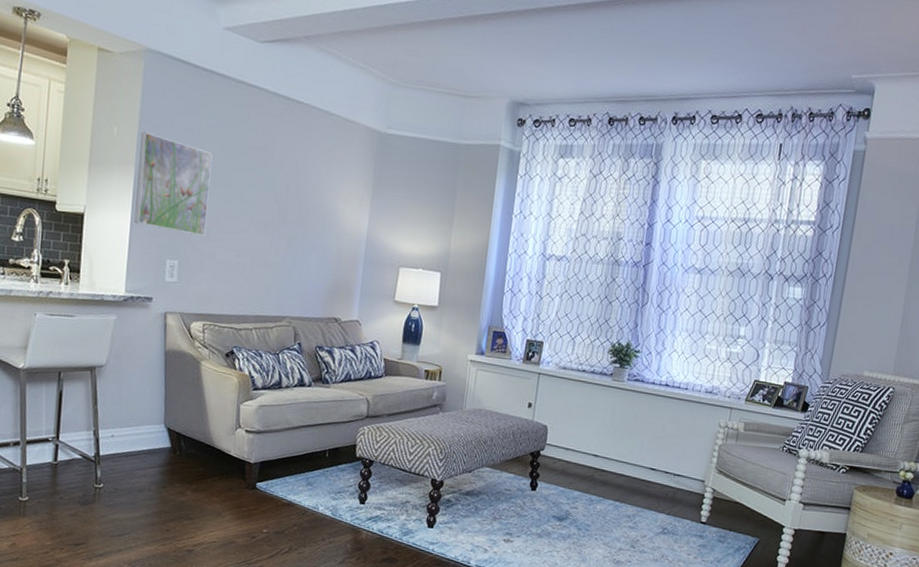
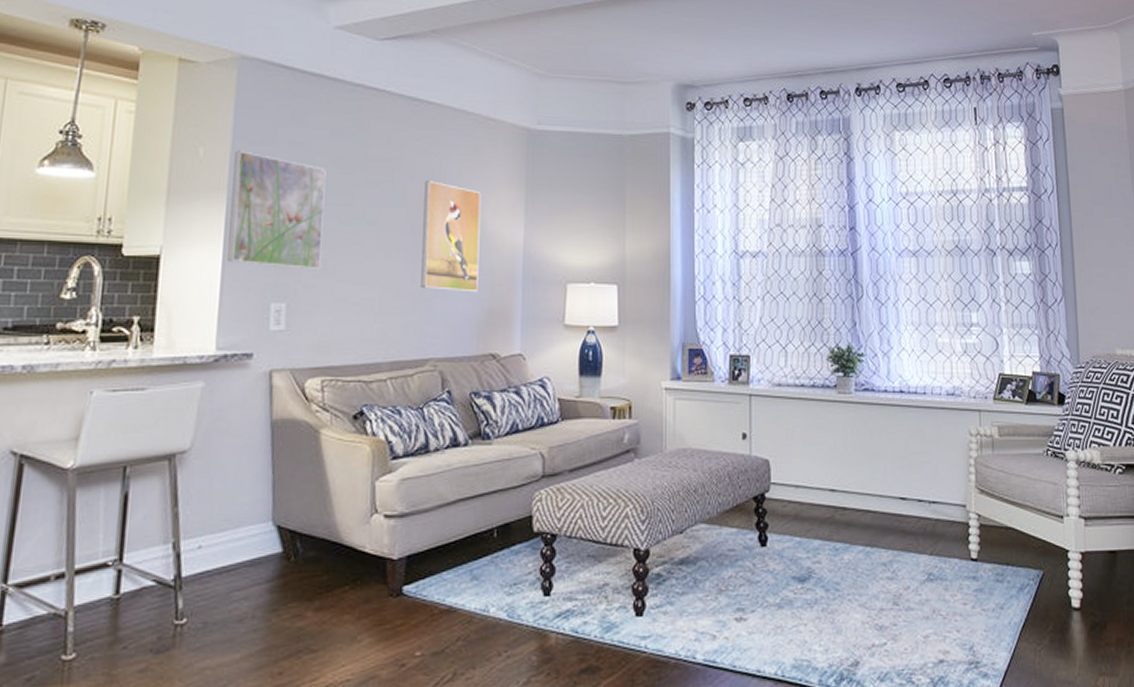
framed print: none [282,170,336,267] -> present [421,181,481,293]

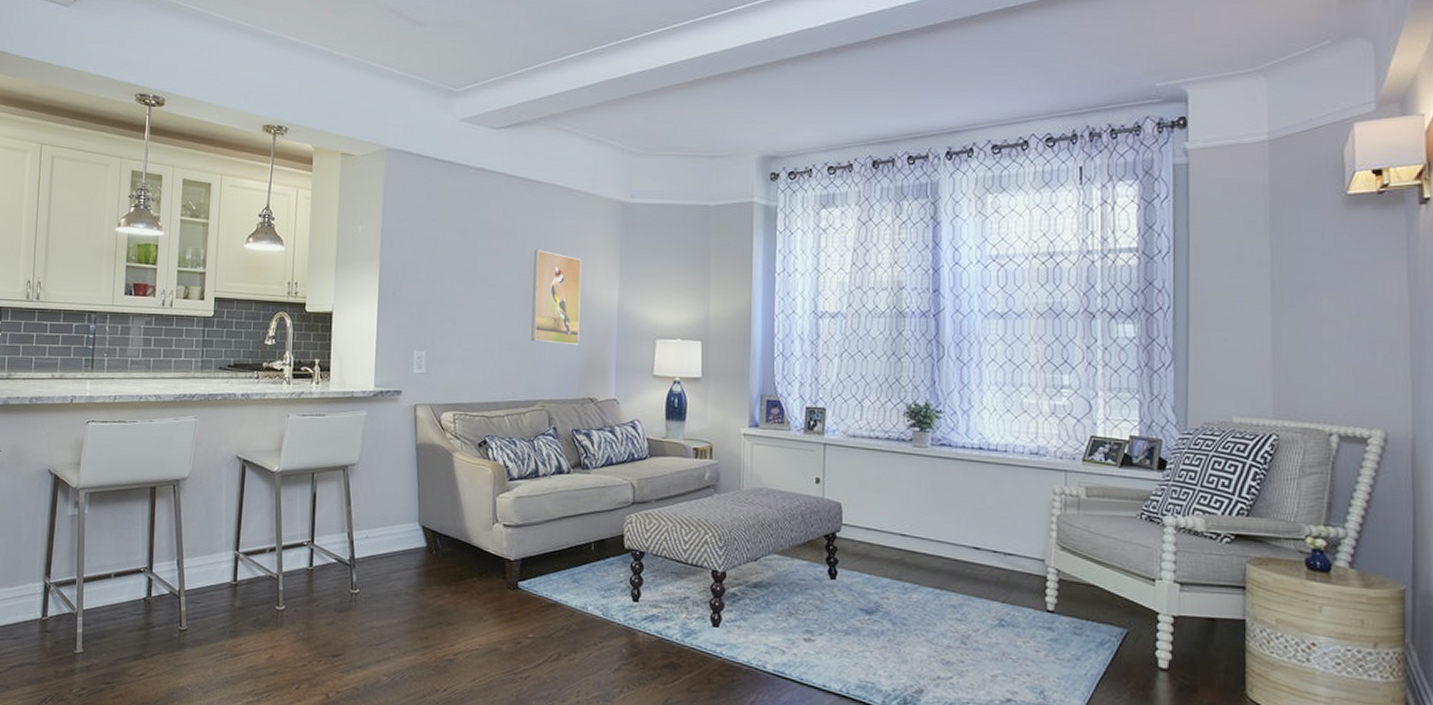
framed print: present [227,150,326,271] -> none [381,227,455,325]

